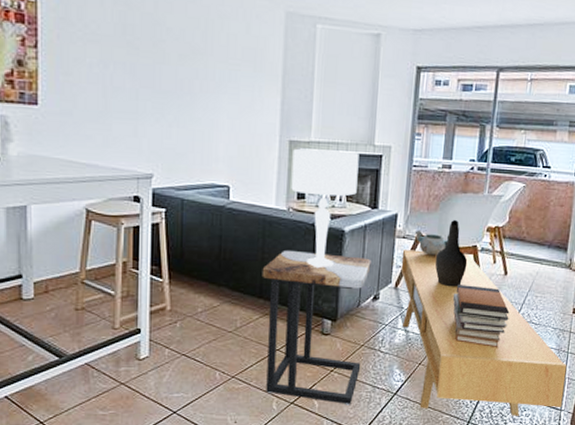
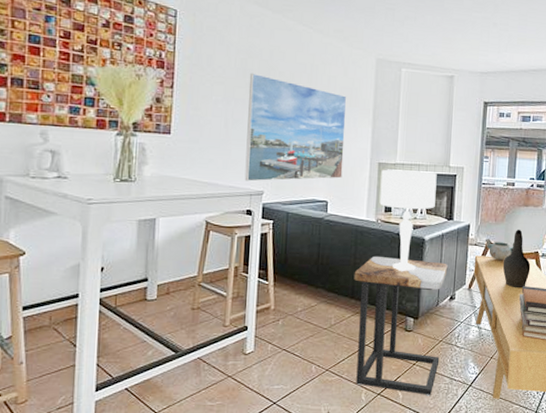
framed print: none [130,29,250,163] -> present [244,72,347,182]

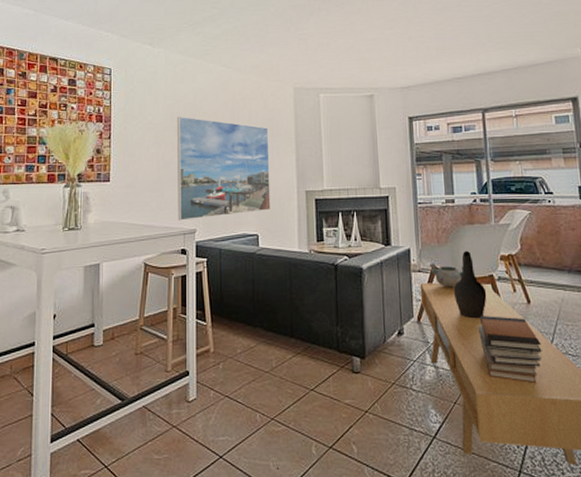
side table: present [354,256,448,396] -> none [291,289,395,450]
table lamp: present [379,169,437,272] -> none [309,195,370,306]

